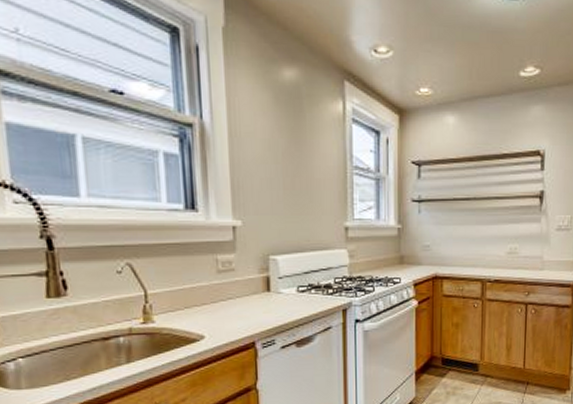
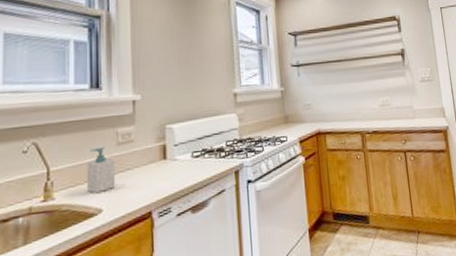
soap bottle: none [185,273,218,320] -> present [86,146,116,194]

